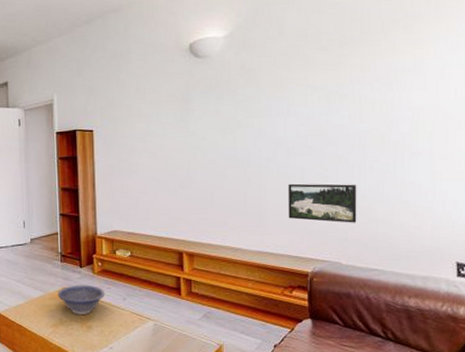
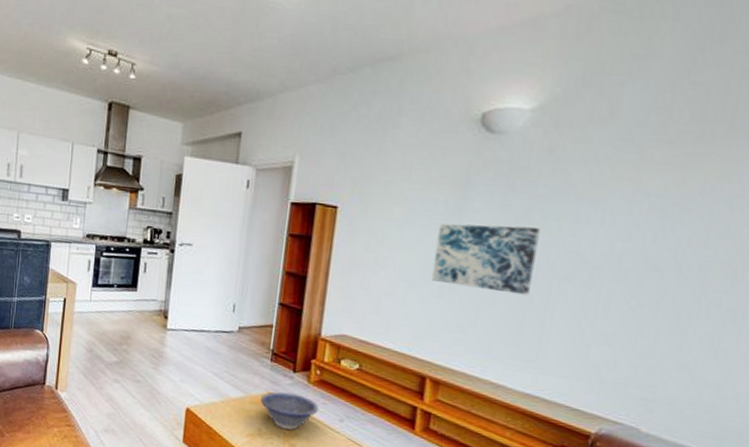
wall art: none [172,125,247,178] -> present [431,223,540,296]
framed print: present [288,183,357,223] -> none [576,314,683,382]

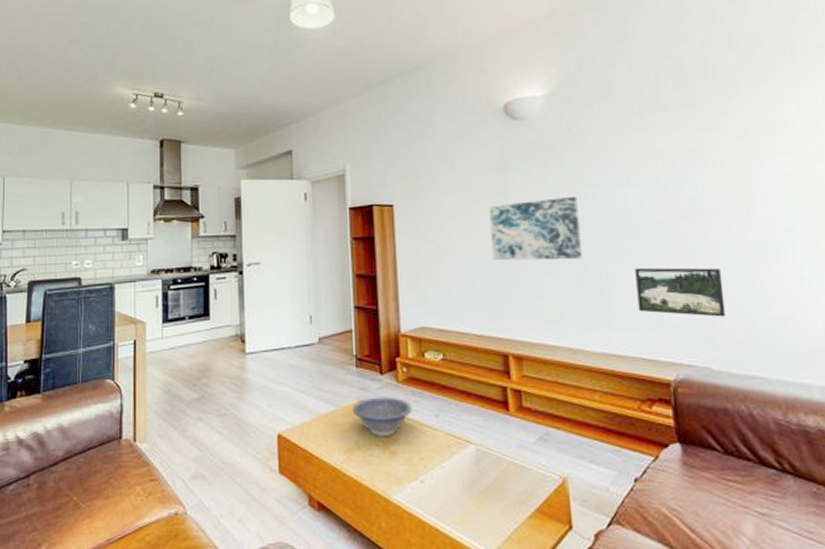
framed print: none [576,314,683,382] -> present [635,267,726,317]

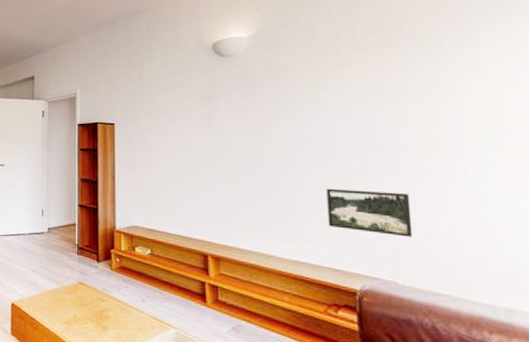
decorative bowl: present [352,396,413,436] -> none [72,280,123,314]
wall art: present [489,197,582,261] -> none [196,124,278,178]

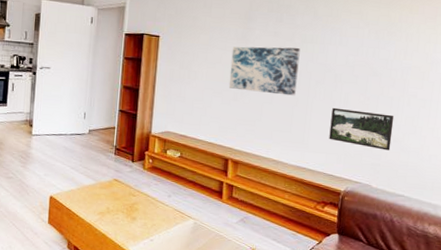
wall art: none [196,124,278,178] -> present [228,46,301,96]

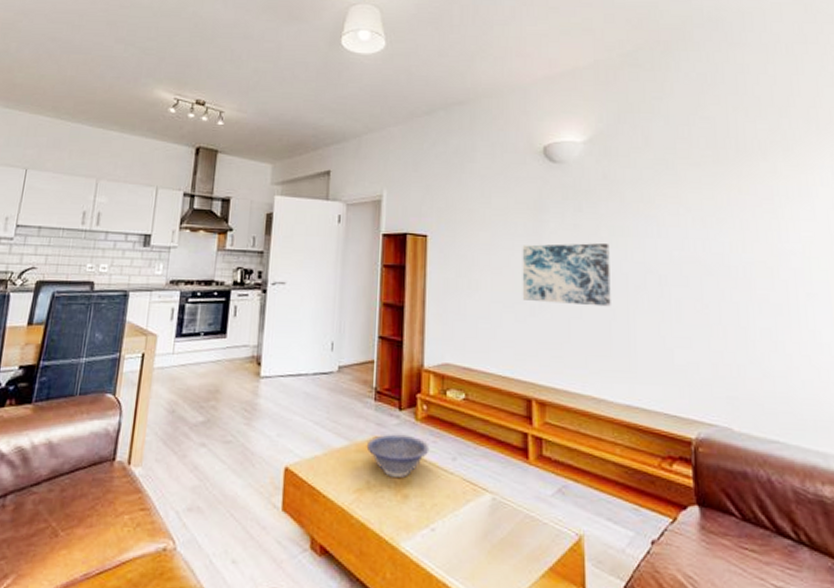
decorative bowl: none [107,177,152,207] -> present [366,434,430,477]
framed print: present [329,107,394,151] -> none [662,320,748,377]

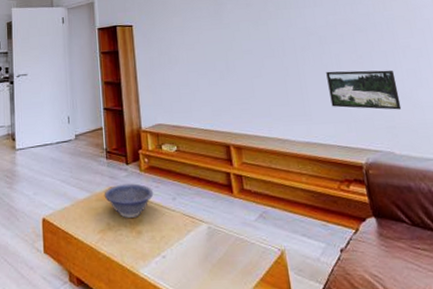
wall art: present [522,243,611,307] -> none [207,16,284,68]
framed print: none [662,320,748,377] -> present [326,70,402,110]

